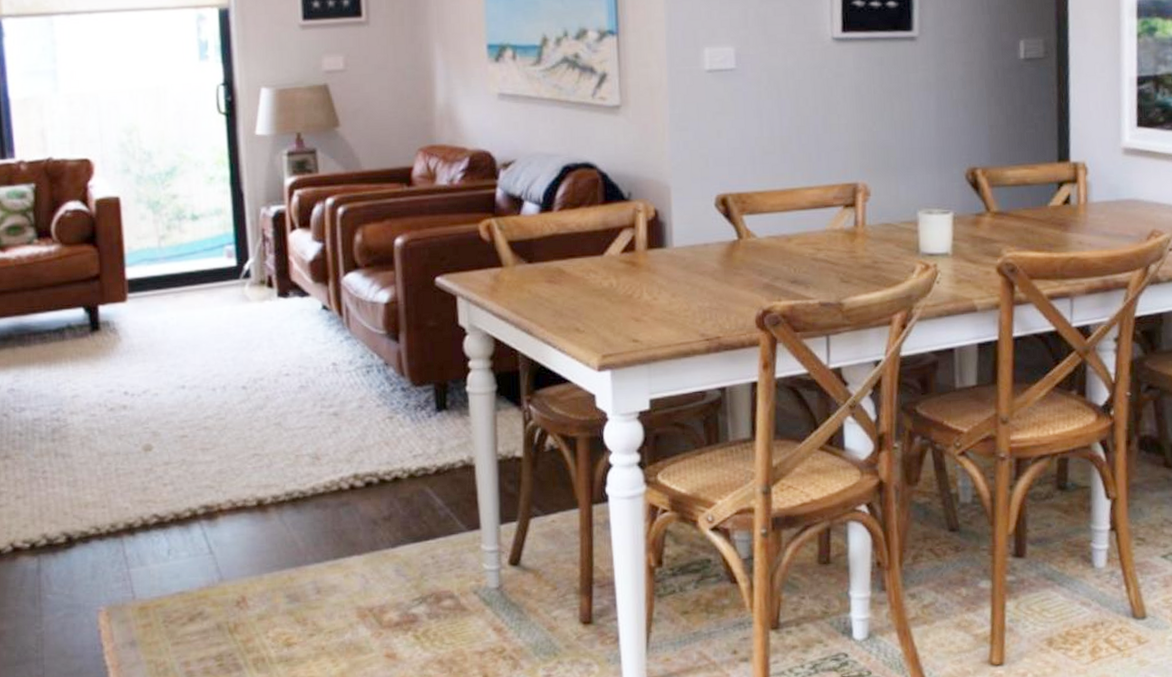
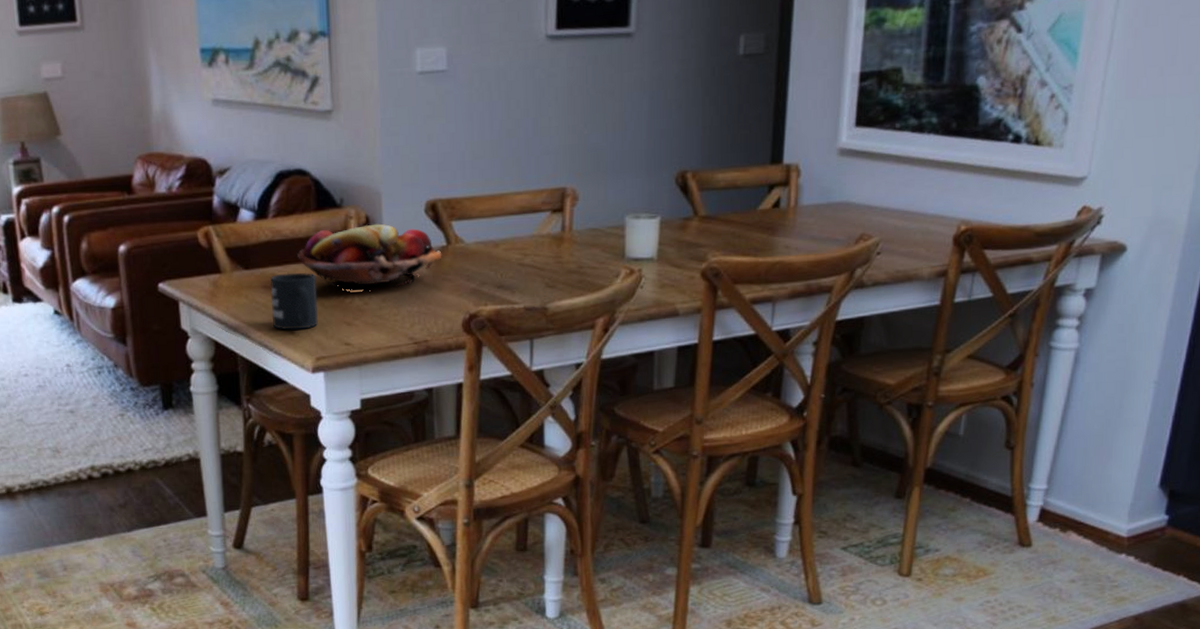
mug: none [555,266,604,326] -> present [270,272,318,330]
fruit basket: none [584,217,734,282] -> present [297,224,442,287]

